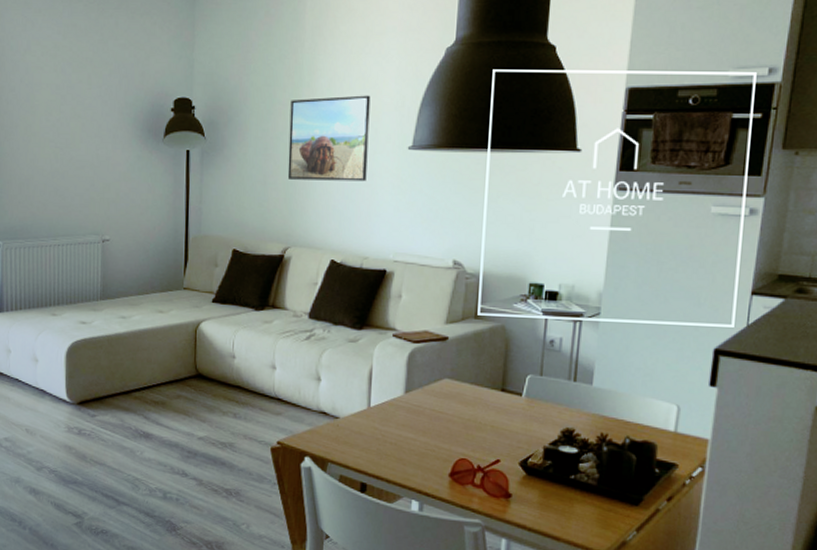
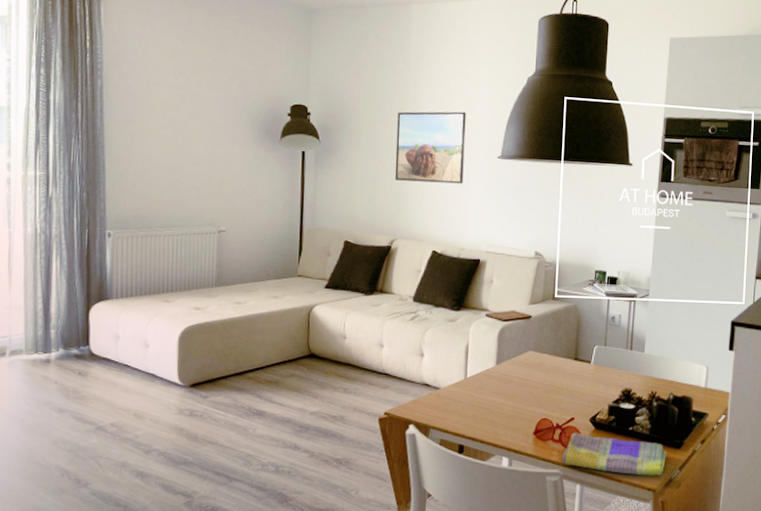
dish towel: none [484,477,621,537] -> present [562,433,667,476]

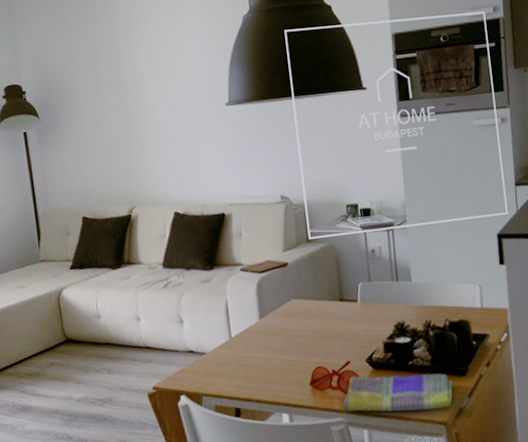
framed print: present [394,111,466,184] -> none [114,63,194,146]

